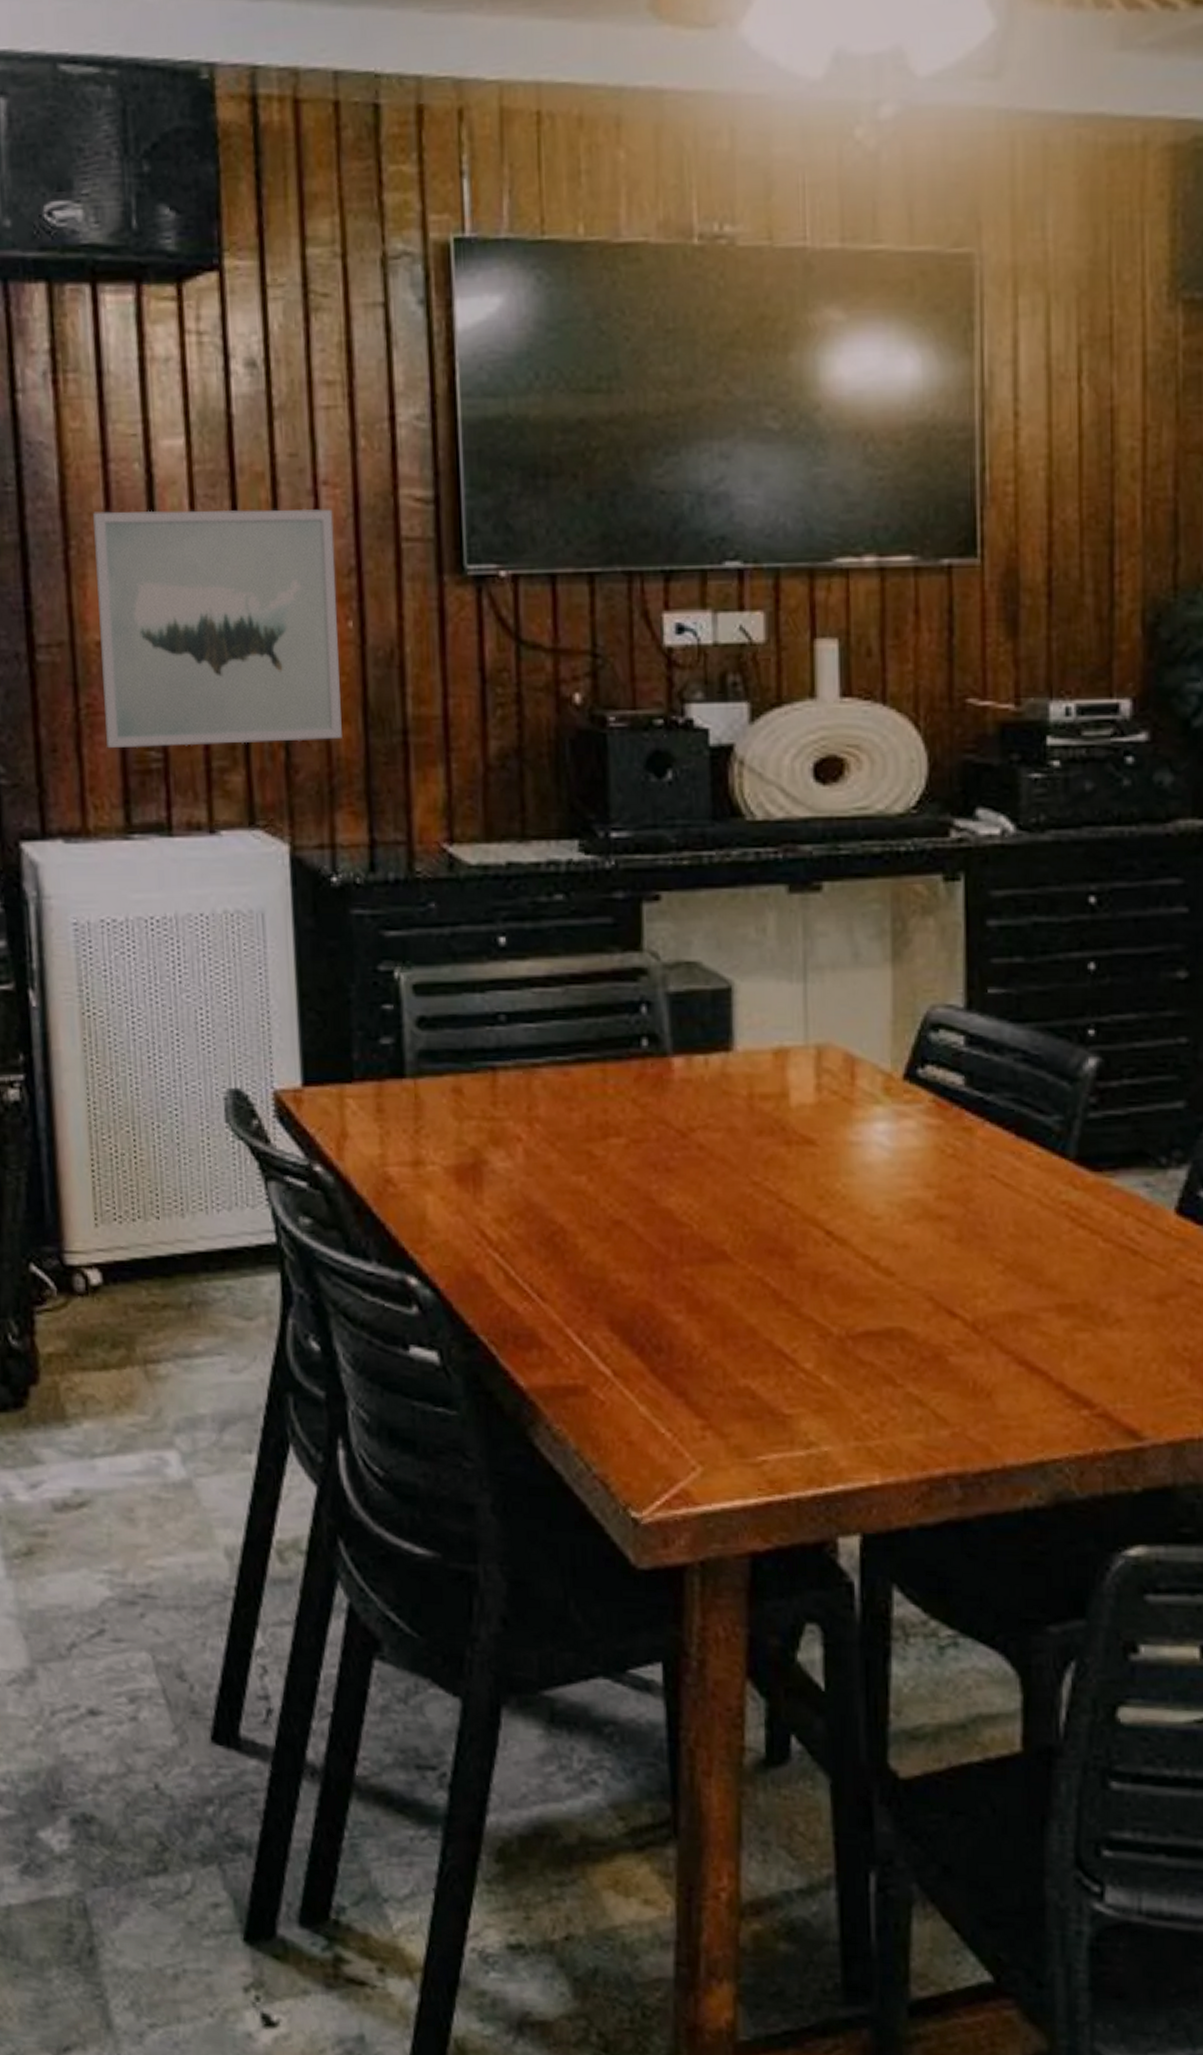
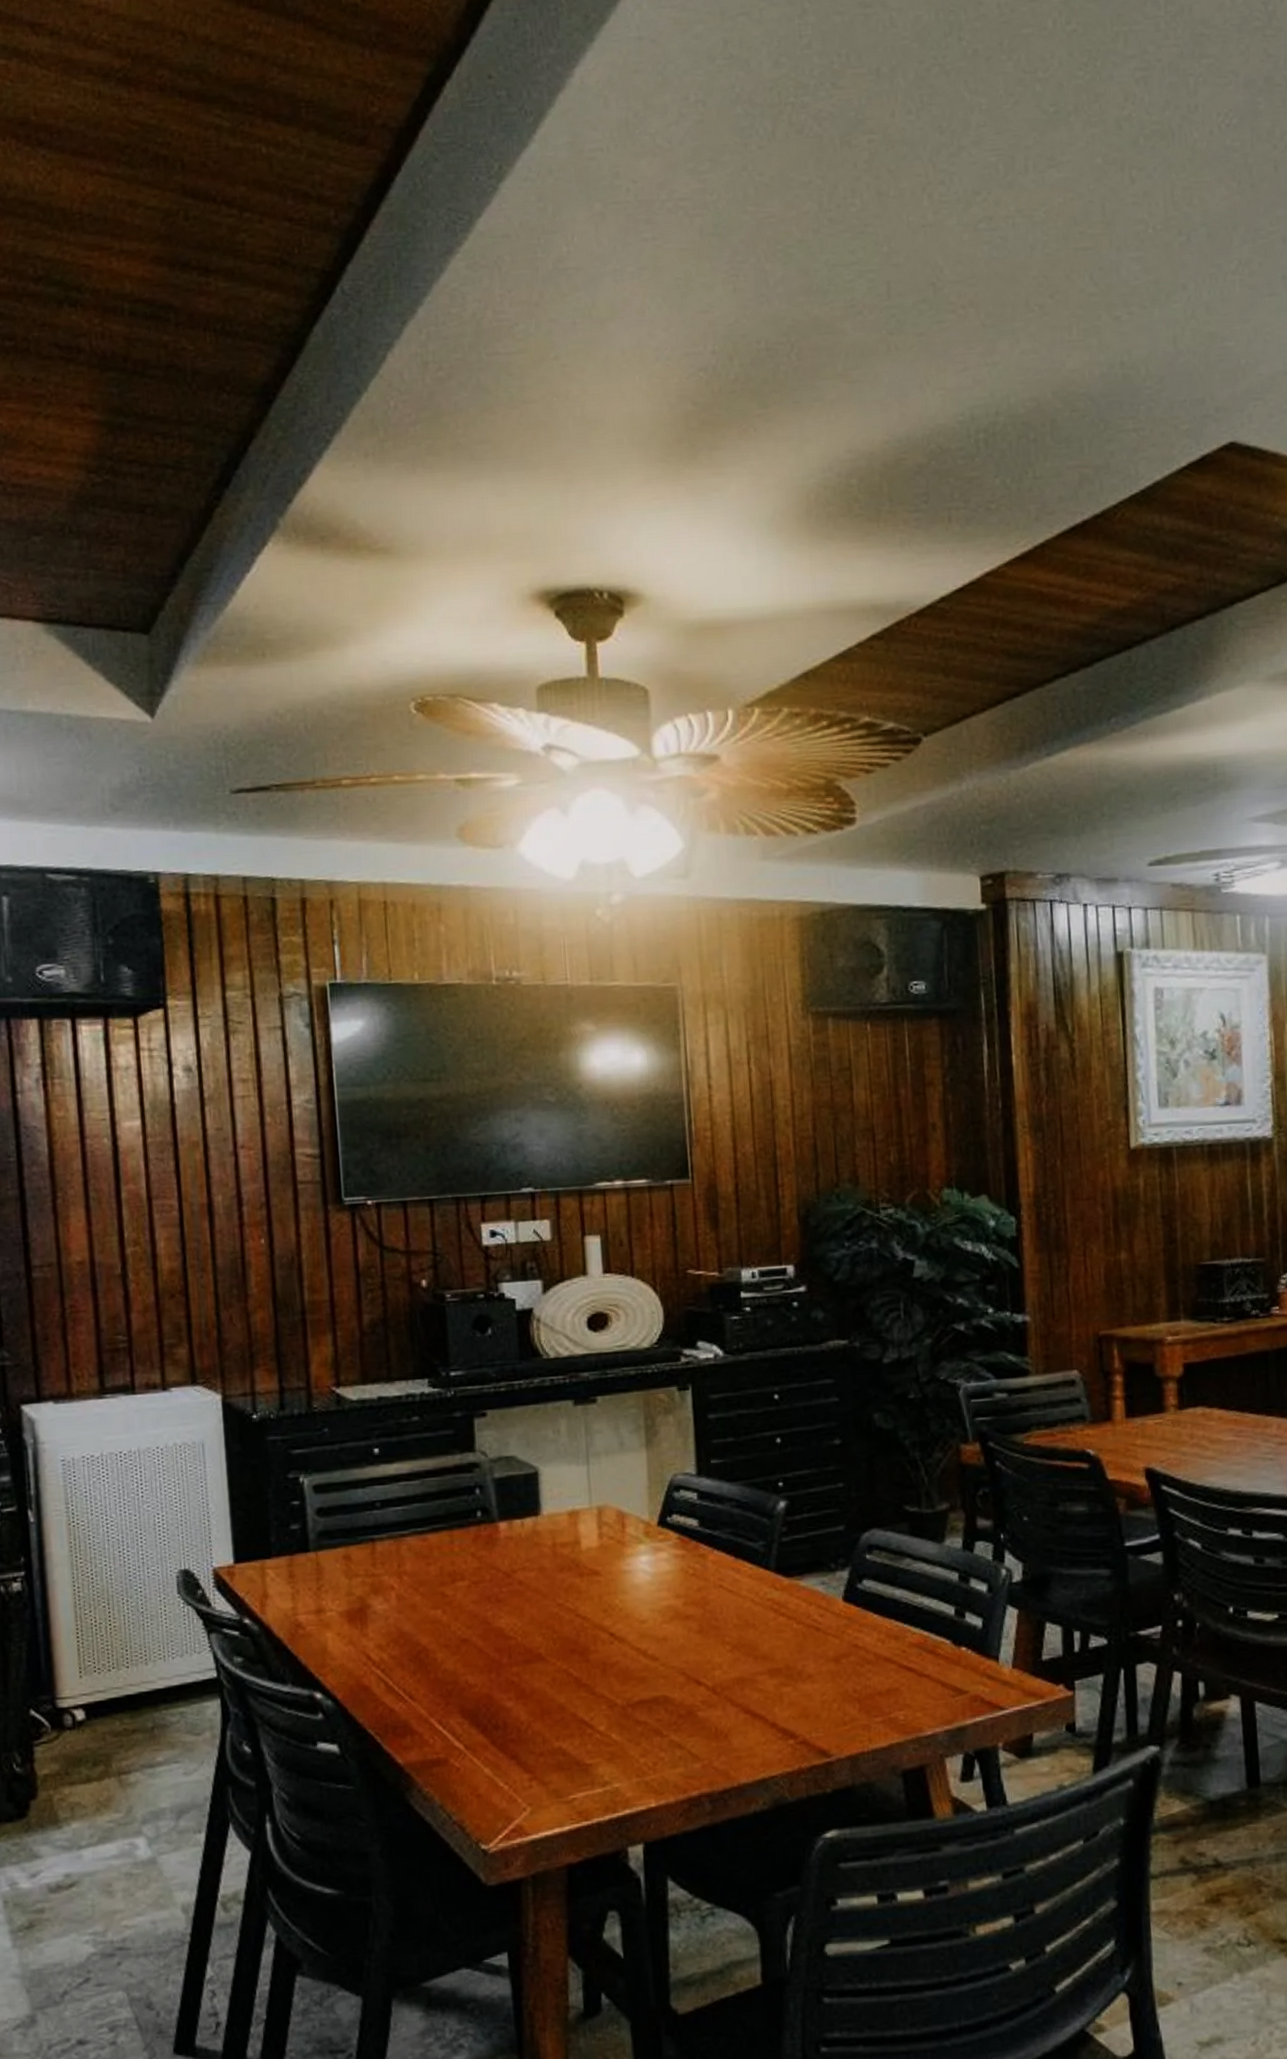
wall art: present [93,508,342,749] -> none [74,1164,258,1336]

